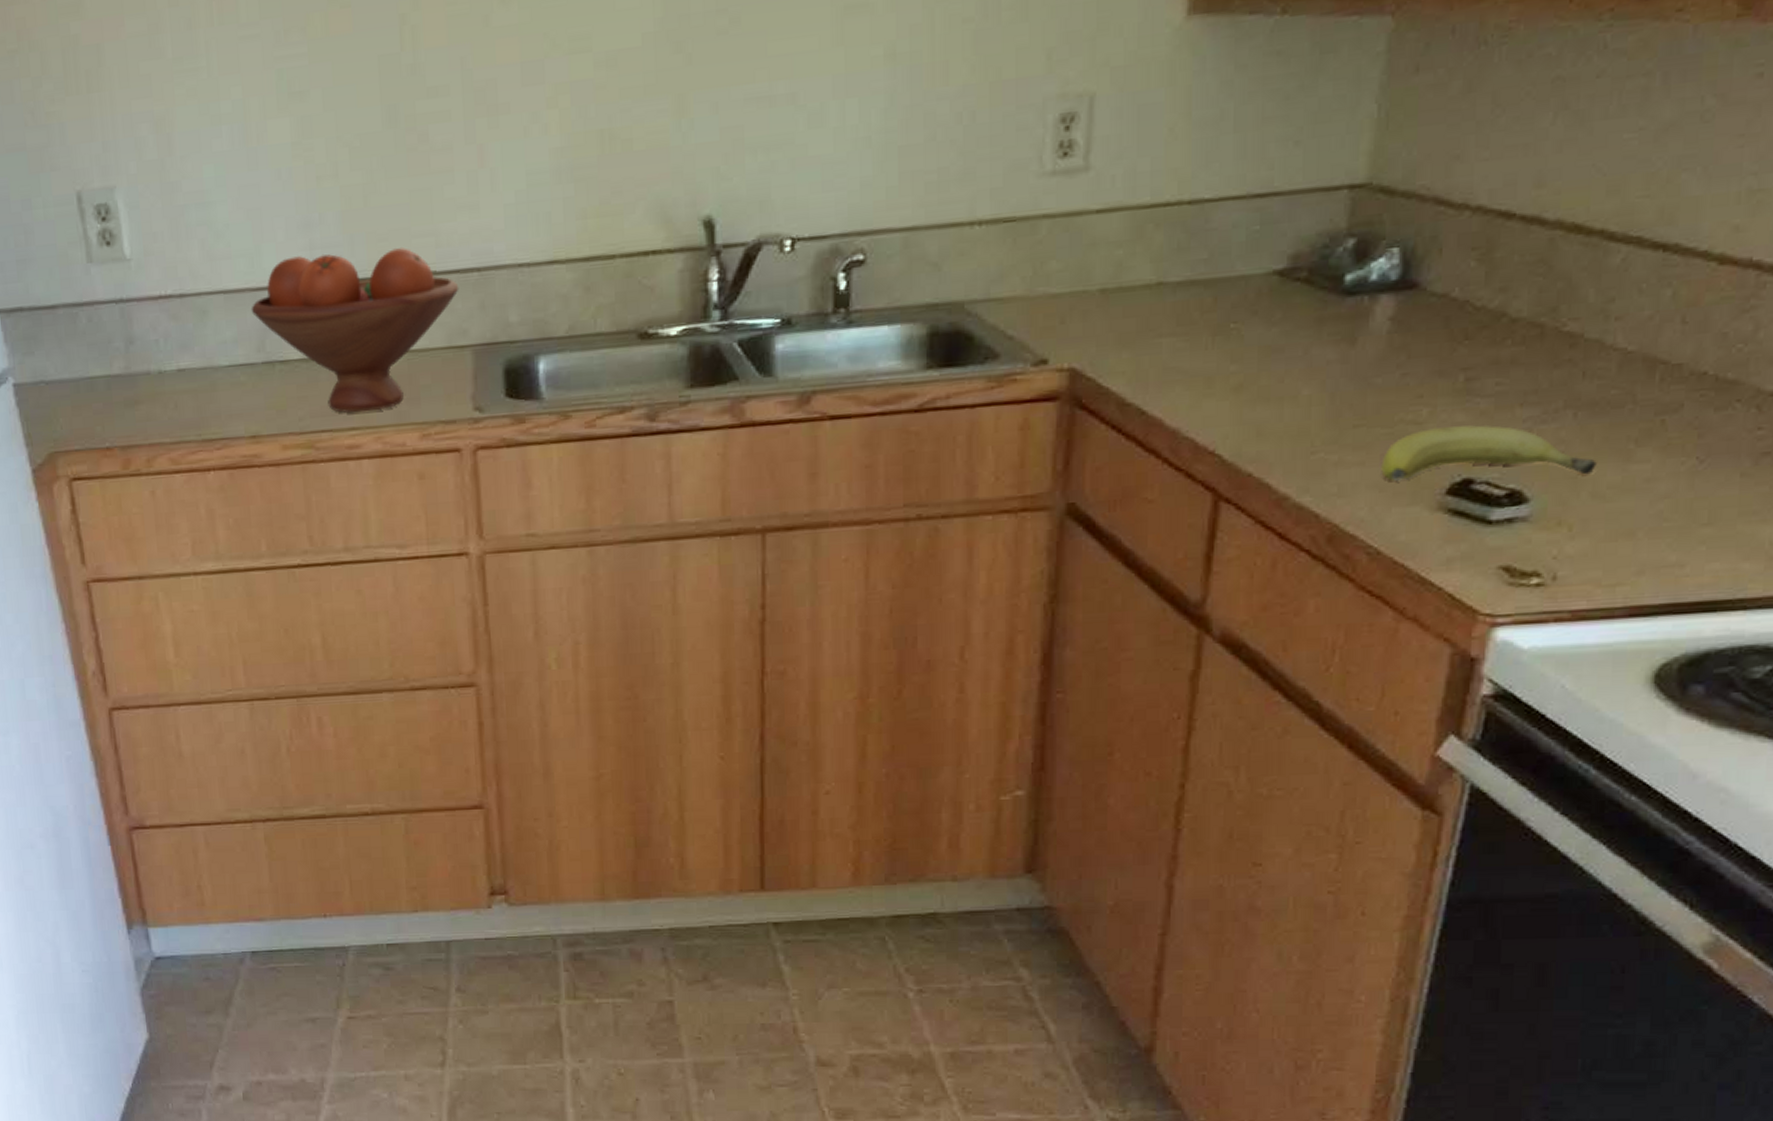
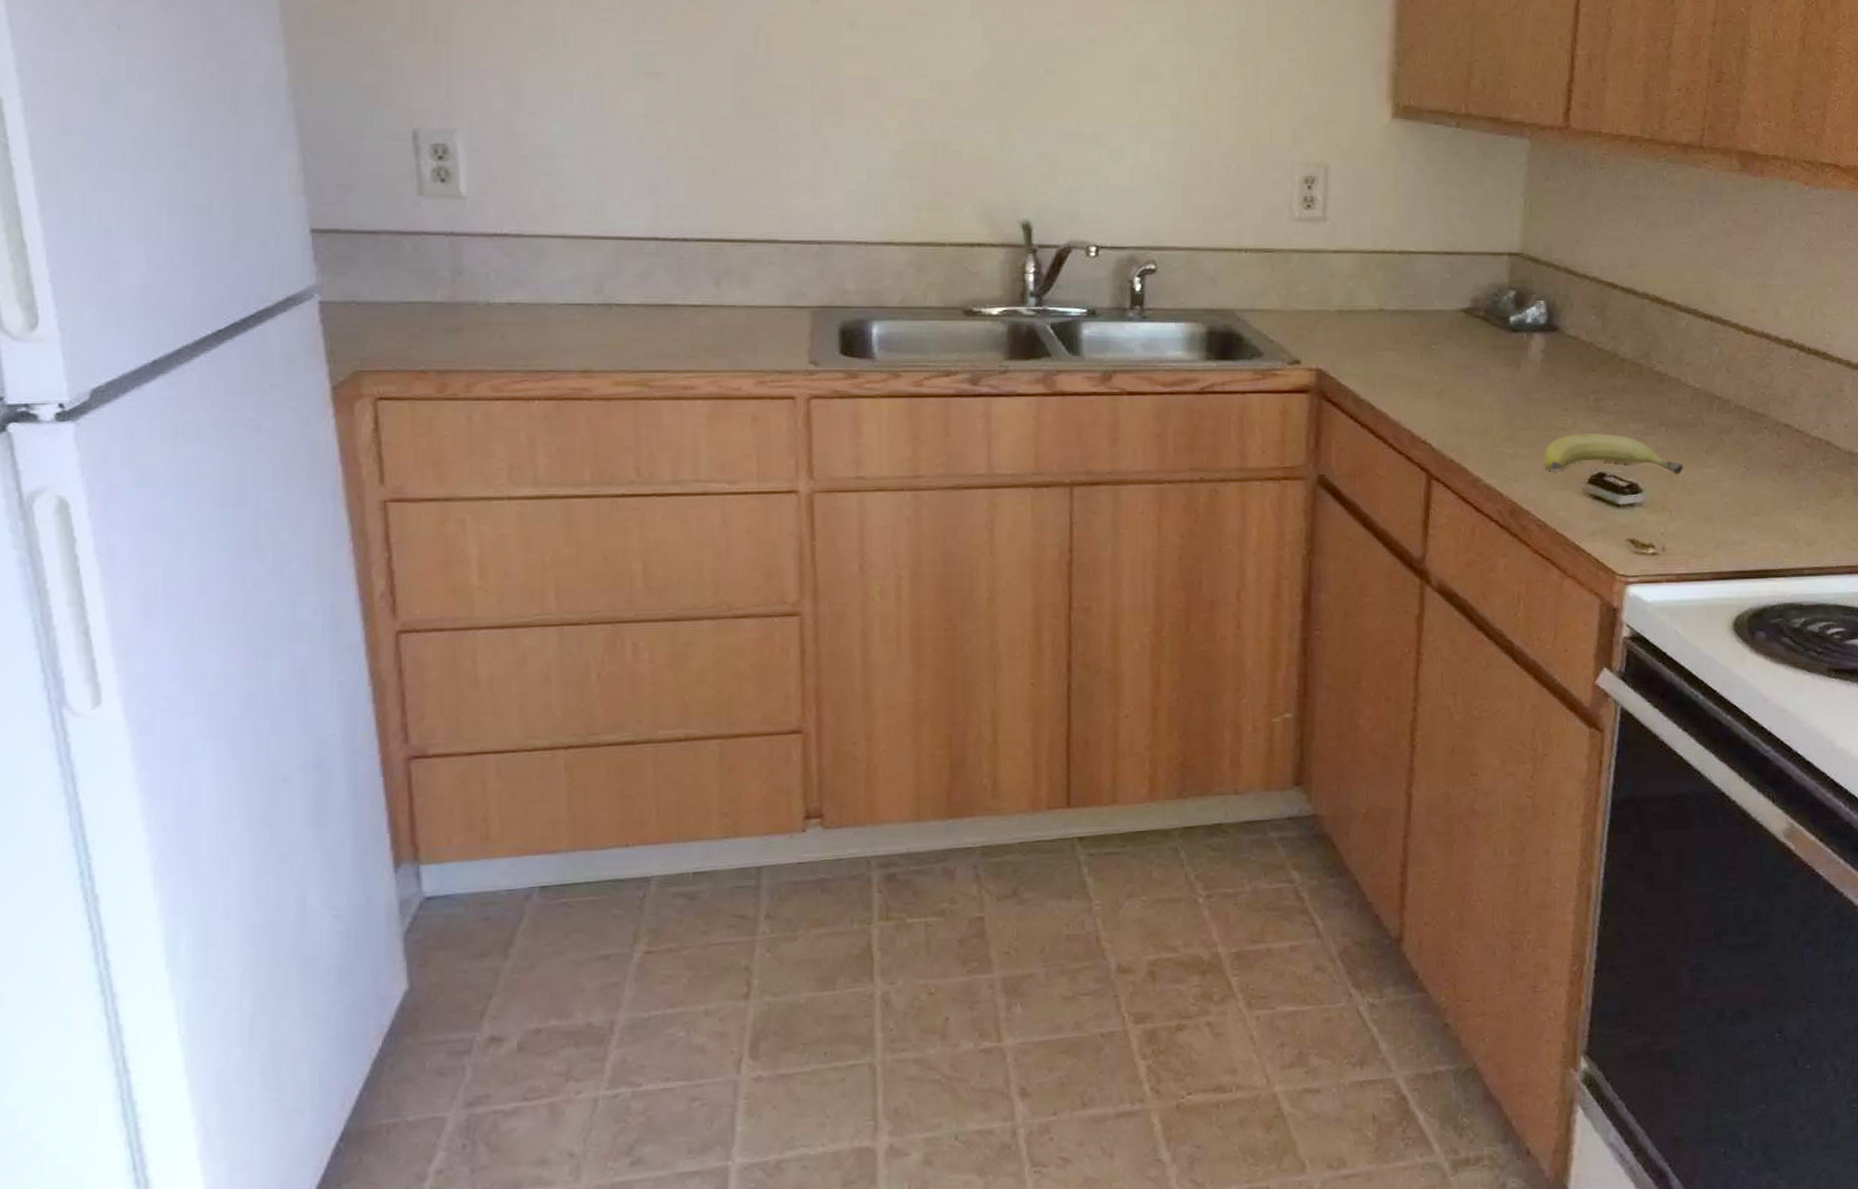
fruit bowl: present [251,248,459,413] -> none [591,213,800,357]

